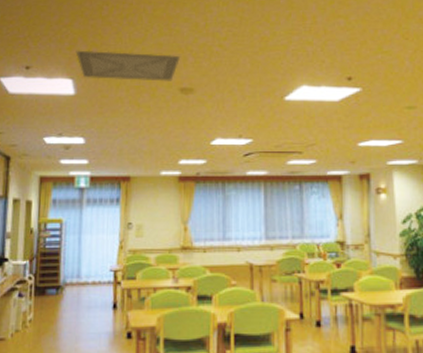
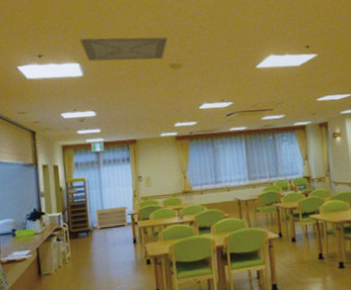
bench: none [69,260,111,287] -> present [95,206,128,230]

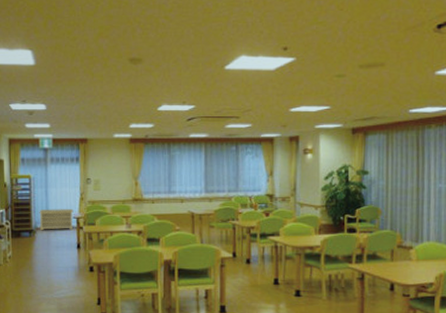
ceiling vent: present [79,37,169,62] -> none [33,22,130,52]

